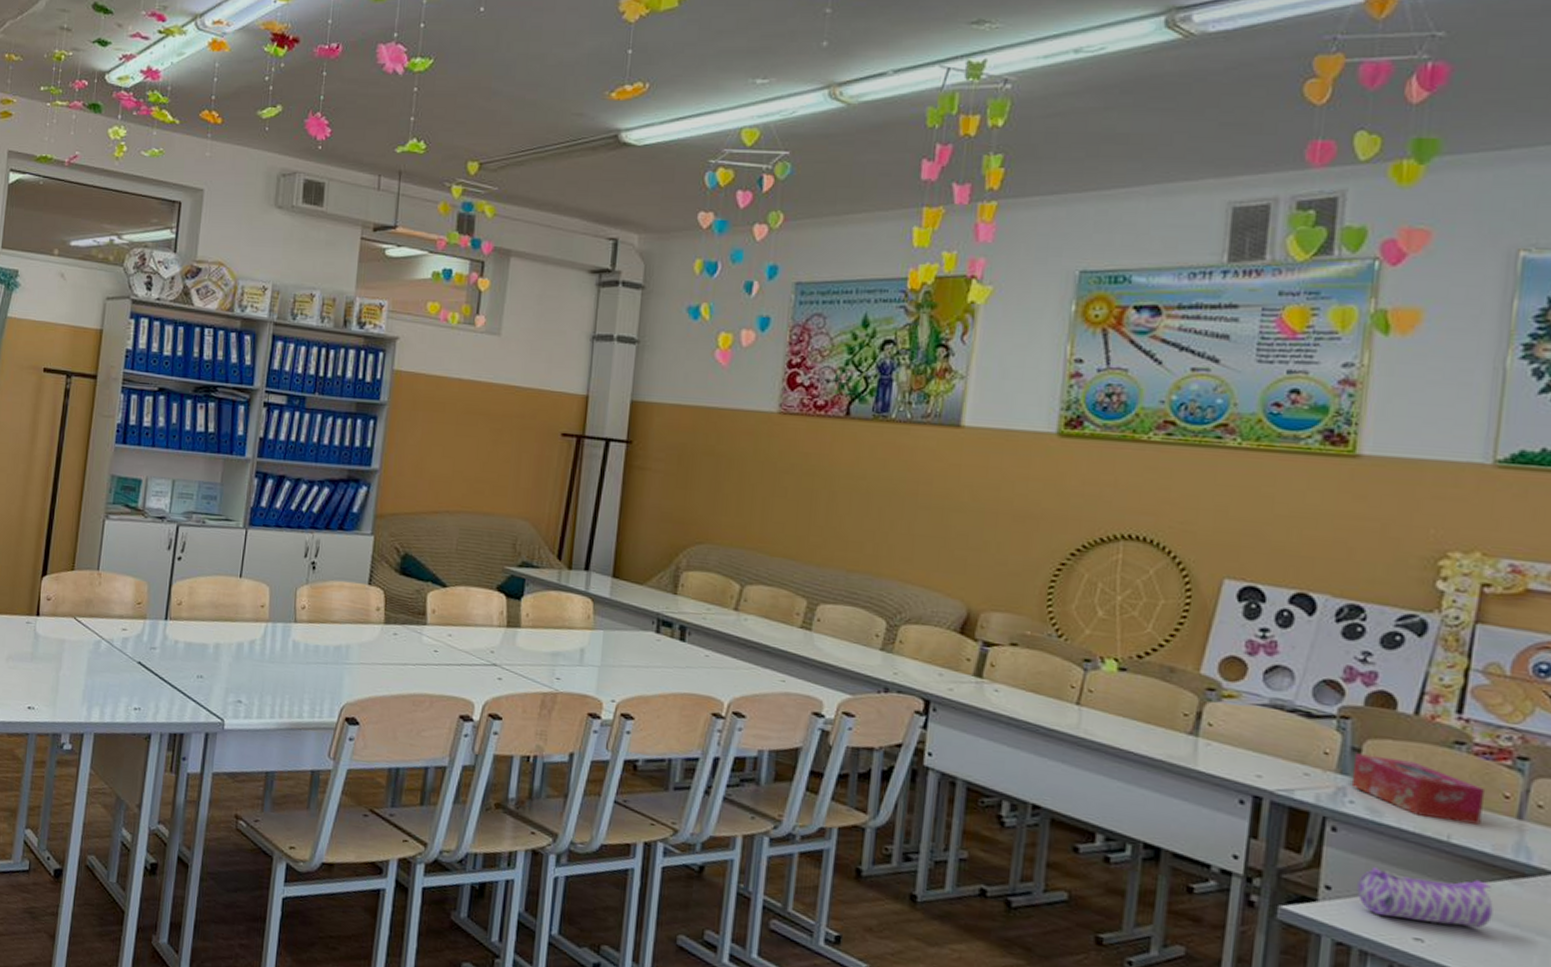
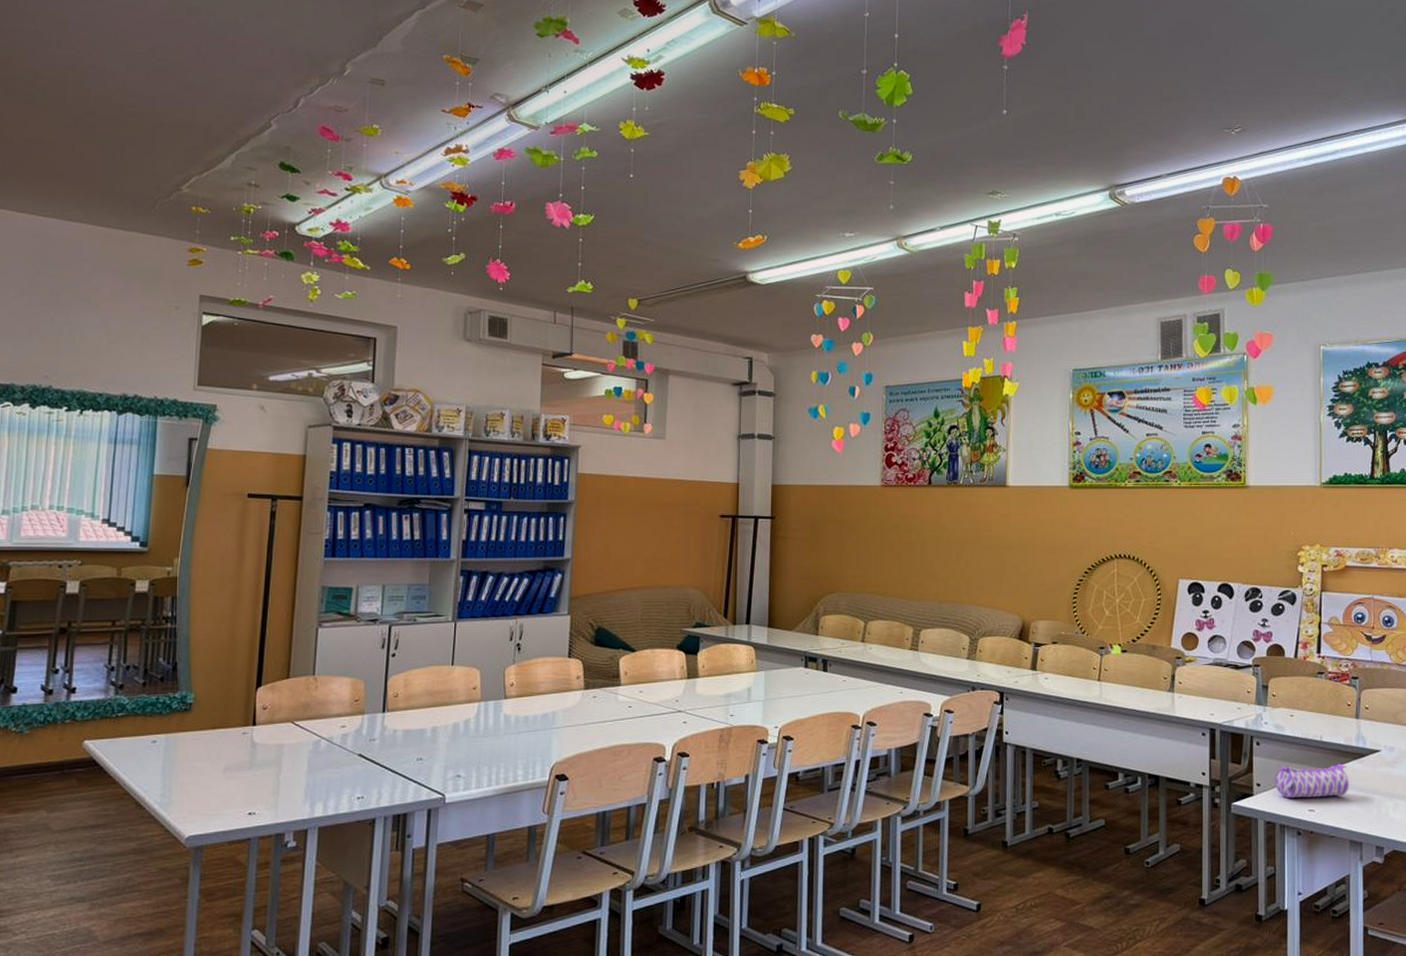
tissue box: present [1351,753,1486,825] -> none [1264,689,1338,727]

